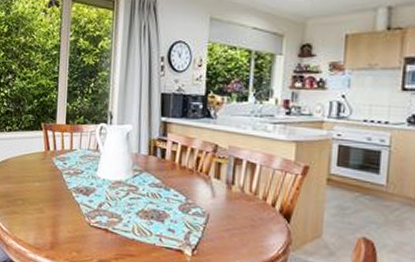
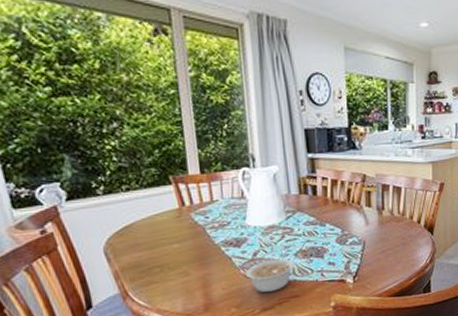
legume: none [89,213,143,246] -> present [245,255,302,293]

